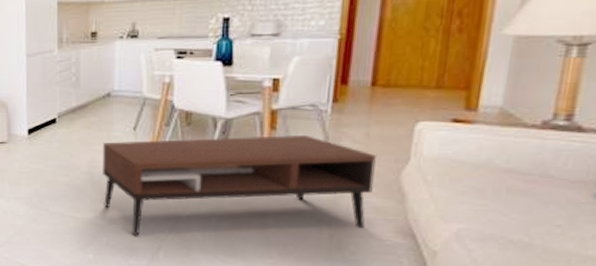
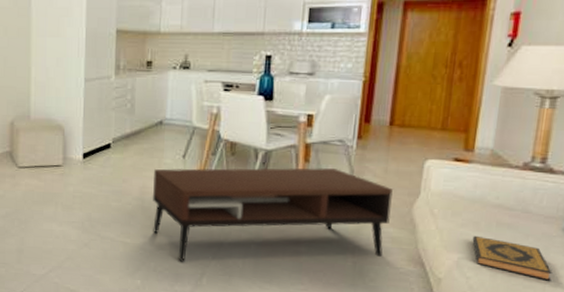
hardback book: none [475,204,580,254] -> present [472,235,553,281]

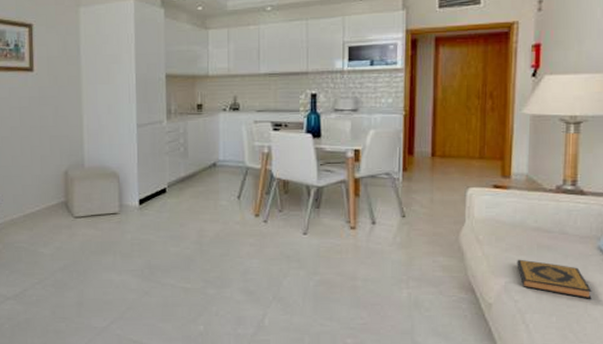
coffee table: present [153,167,393,262] -> none [211,201,439,304]

